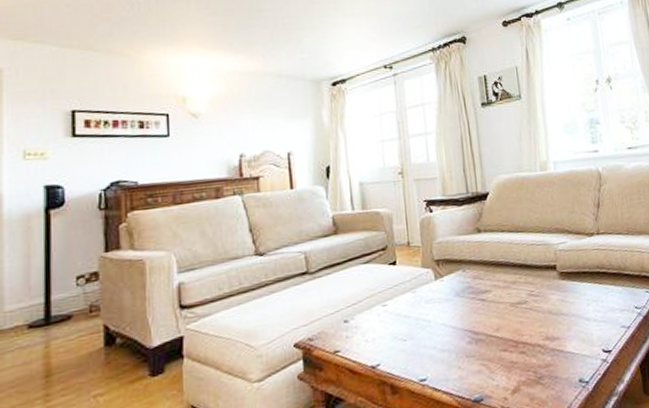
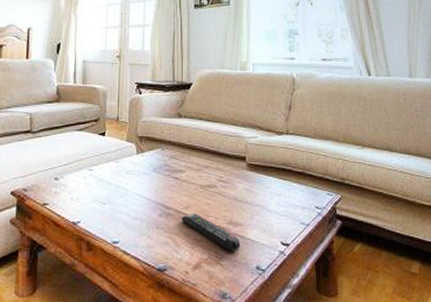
remote control: none [493,334,561,369] -> present [181,213,241,252]

